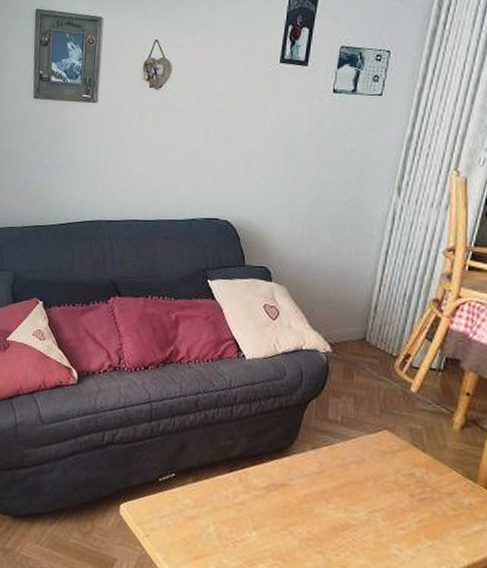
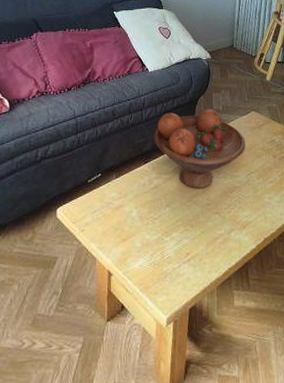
fruit bowl: none [245,413,371,518] -> present [154,108,246,189]

